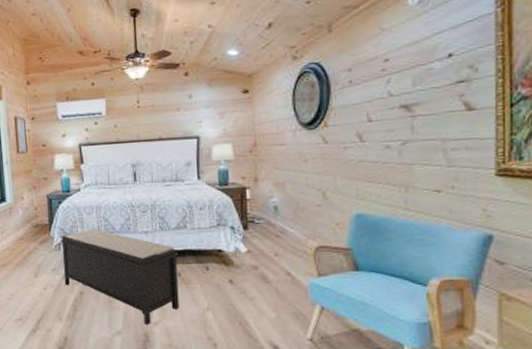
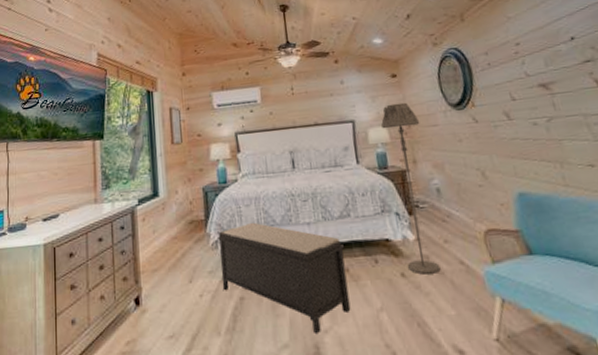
floor lamp: none [227,119,267,282] -> present [381,102,441,275]

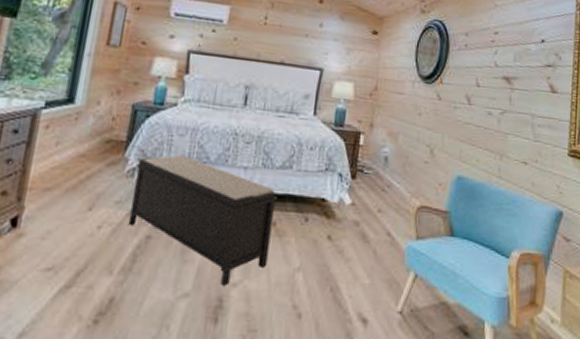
floor lamp: present [381,102,441,275] -> none [335,61,388,241]

